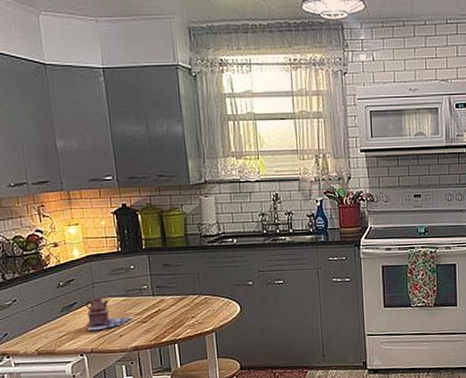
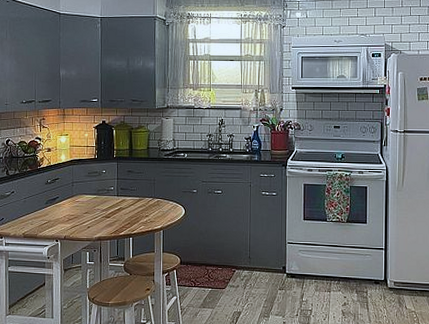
teapot: present [85,296,132,331] -> none [63,193,99,221]

